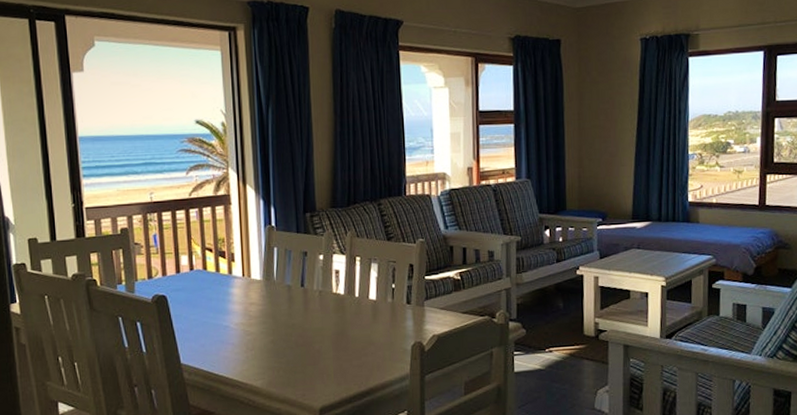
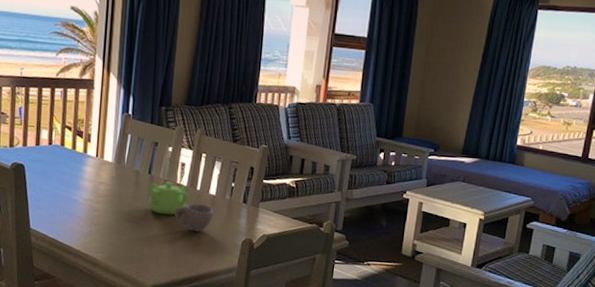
teapot: none [304,292,347,329] -> present [148,181,188,215]
cup: none [334,311,377,342] -> present [174,203,214,232]

